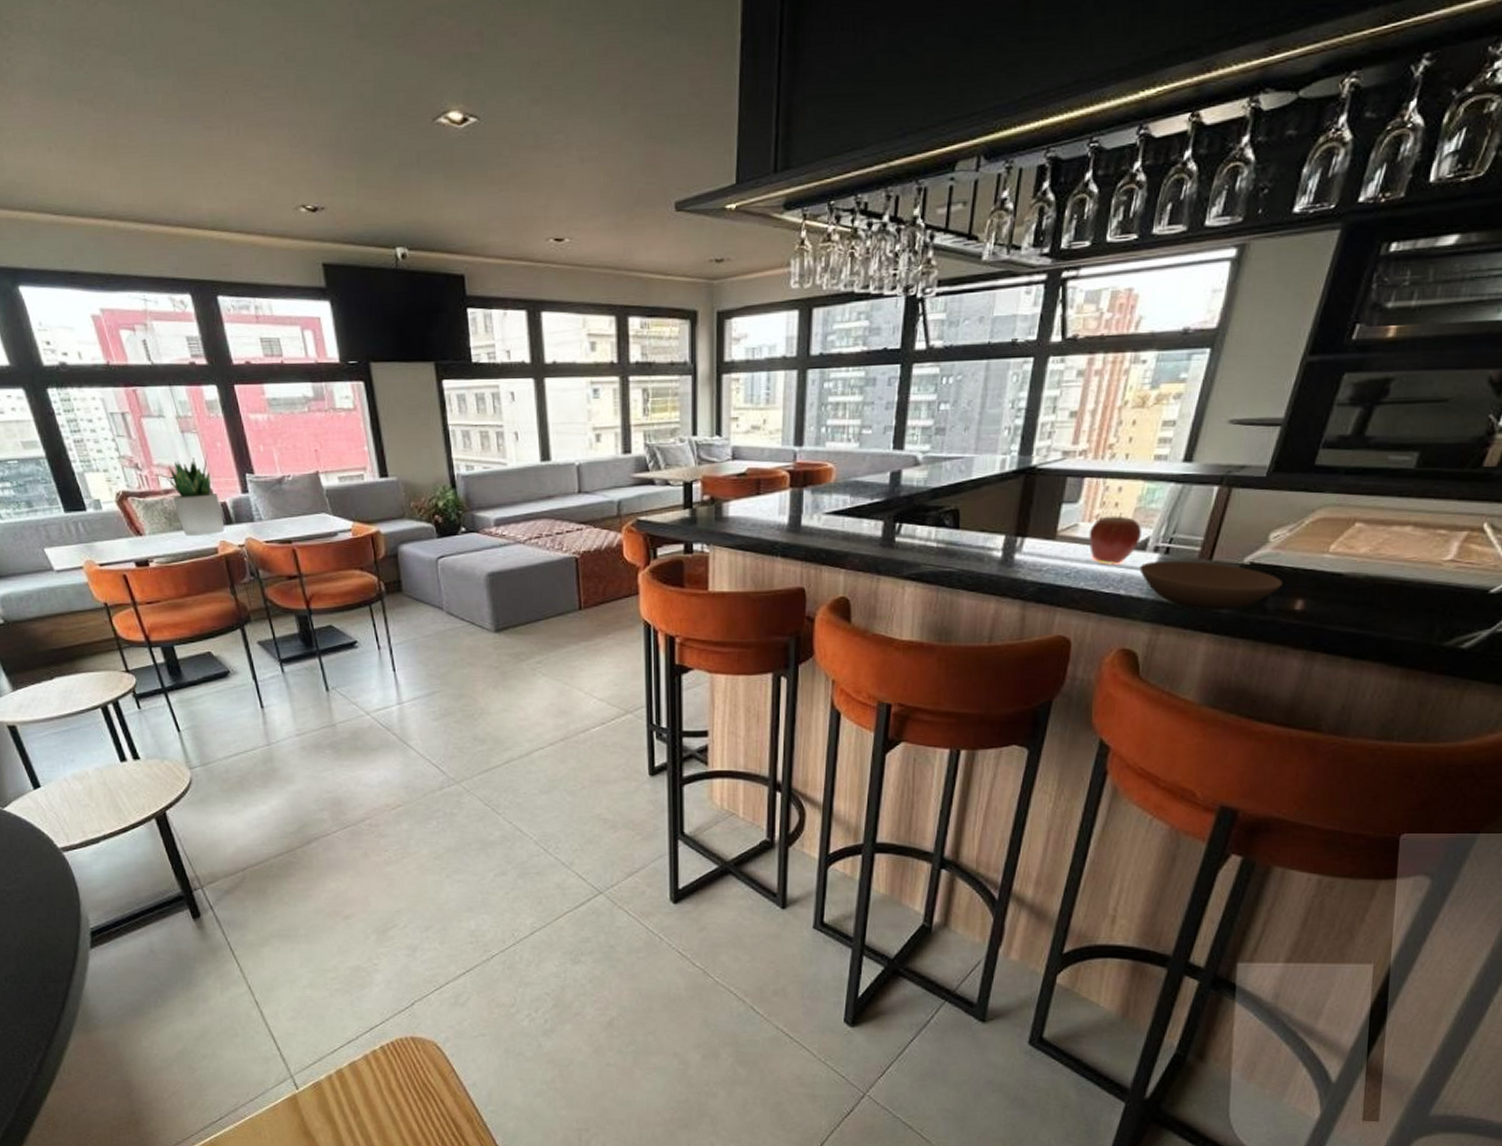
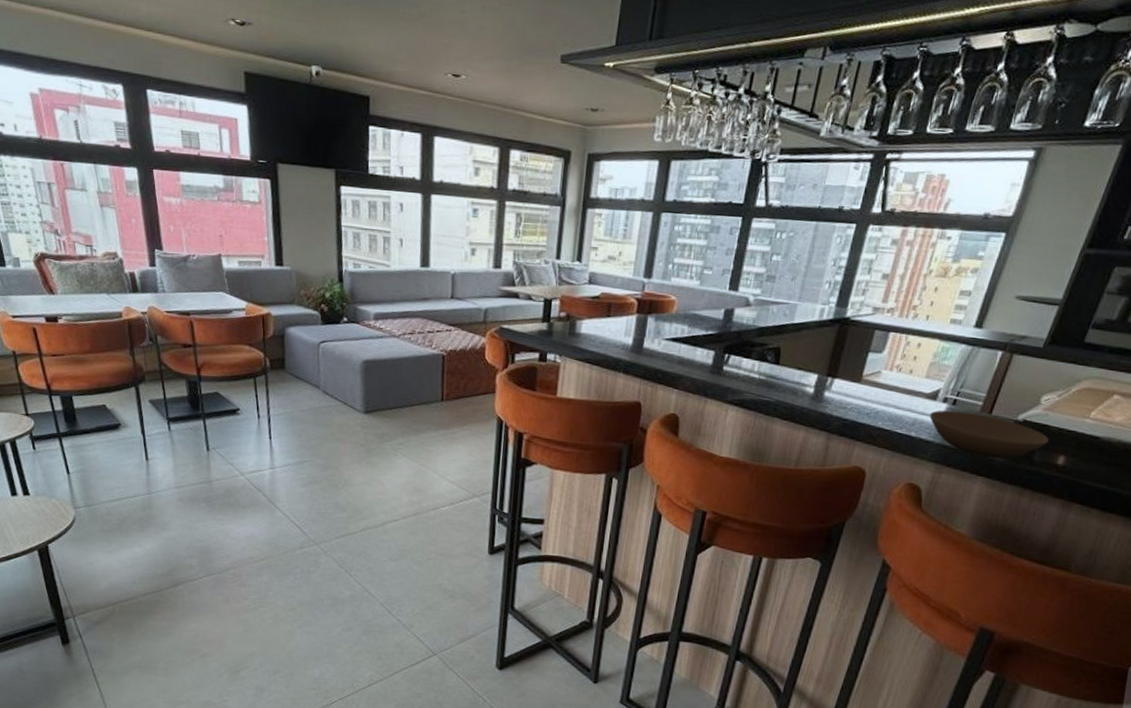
planter: present [166,456,225,536] -> none [82,230,131,301]
fruit: present [1088,513,1141,564] -> none [888,365,934,409]

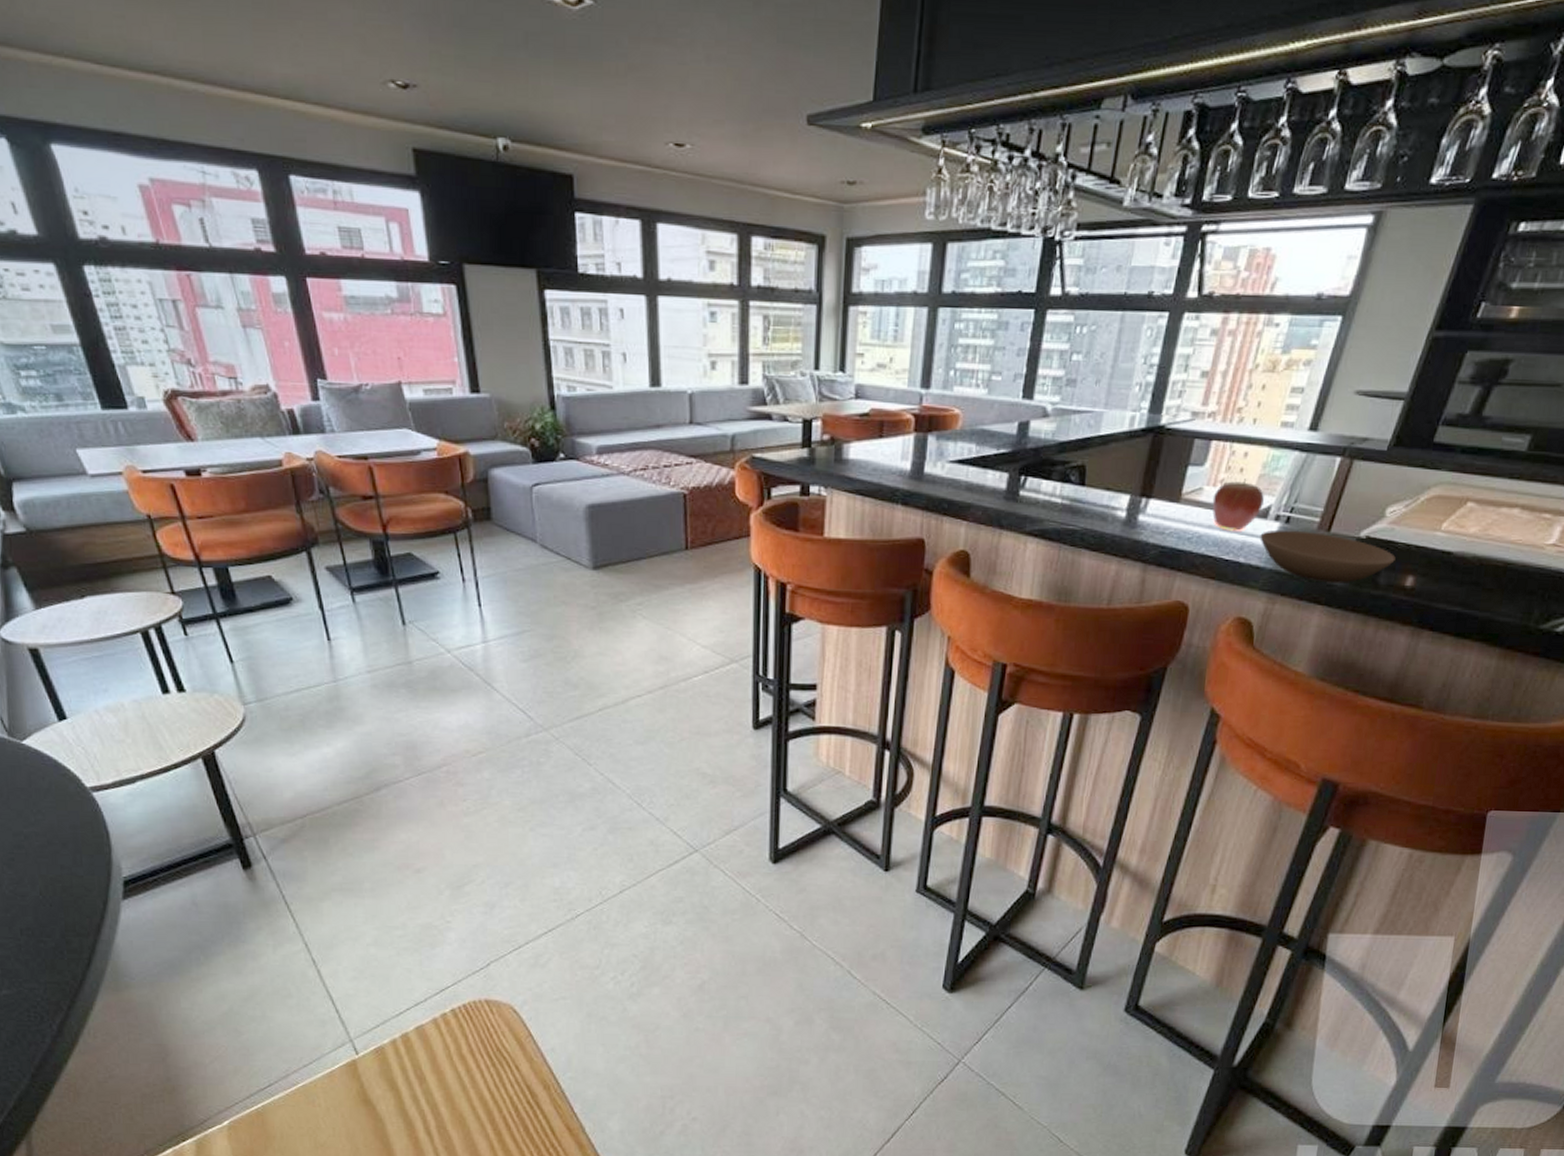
fruit: none [888,365,934,409] -> present [1212,479,1264,531]

